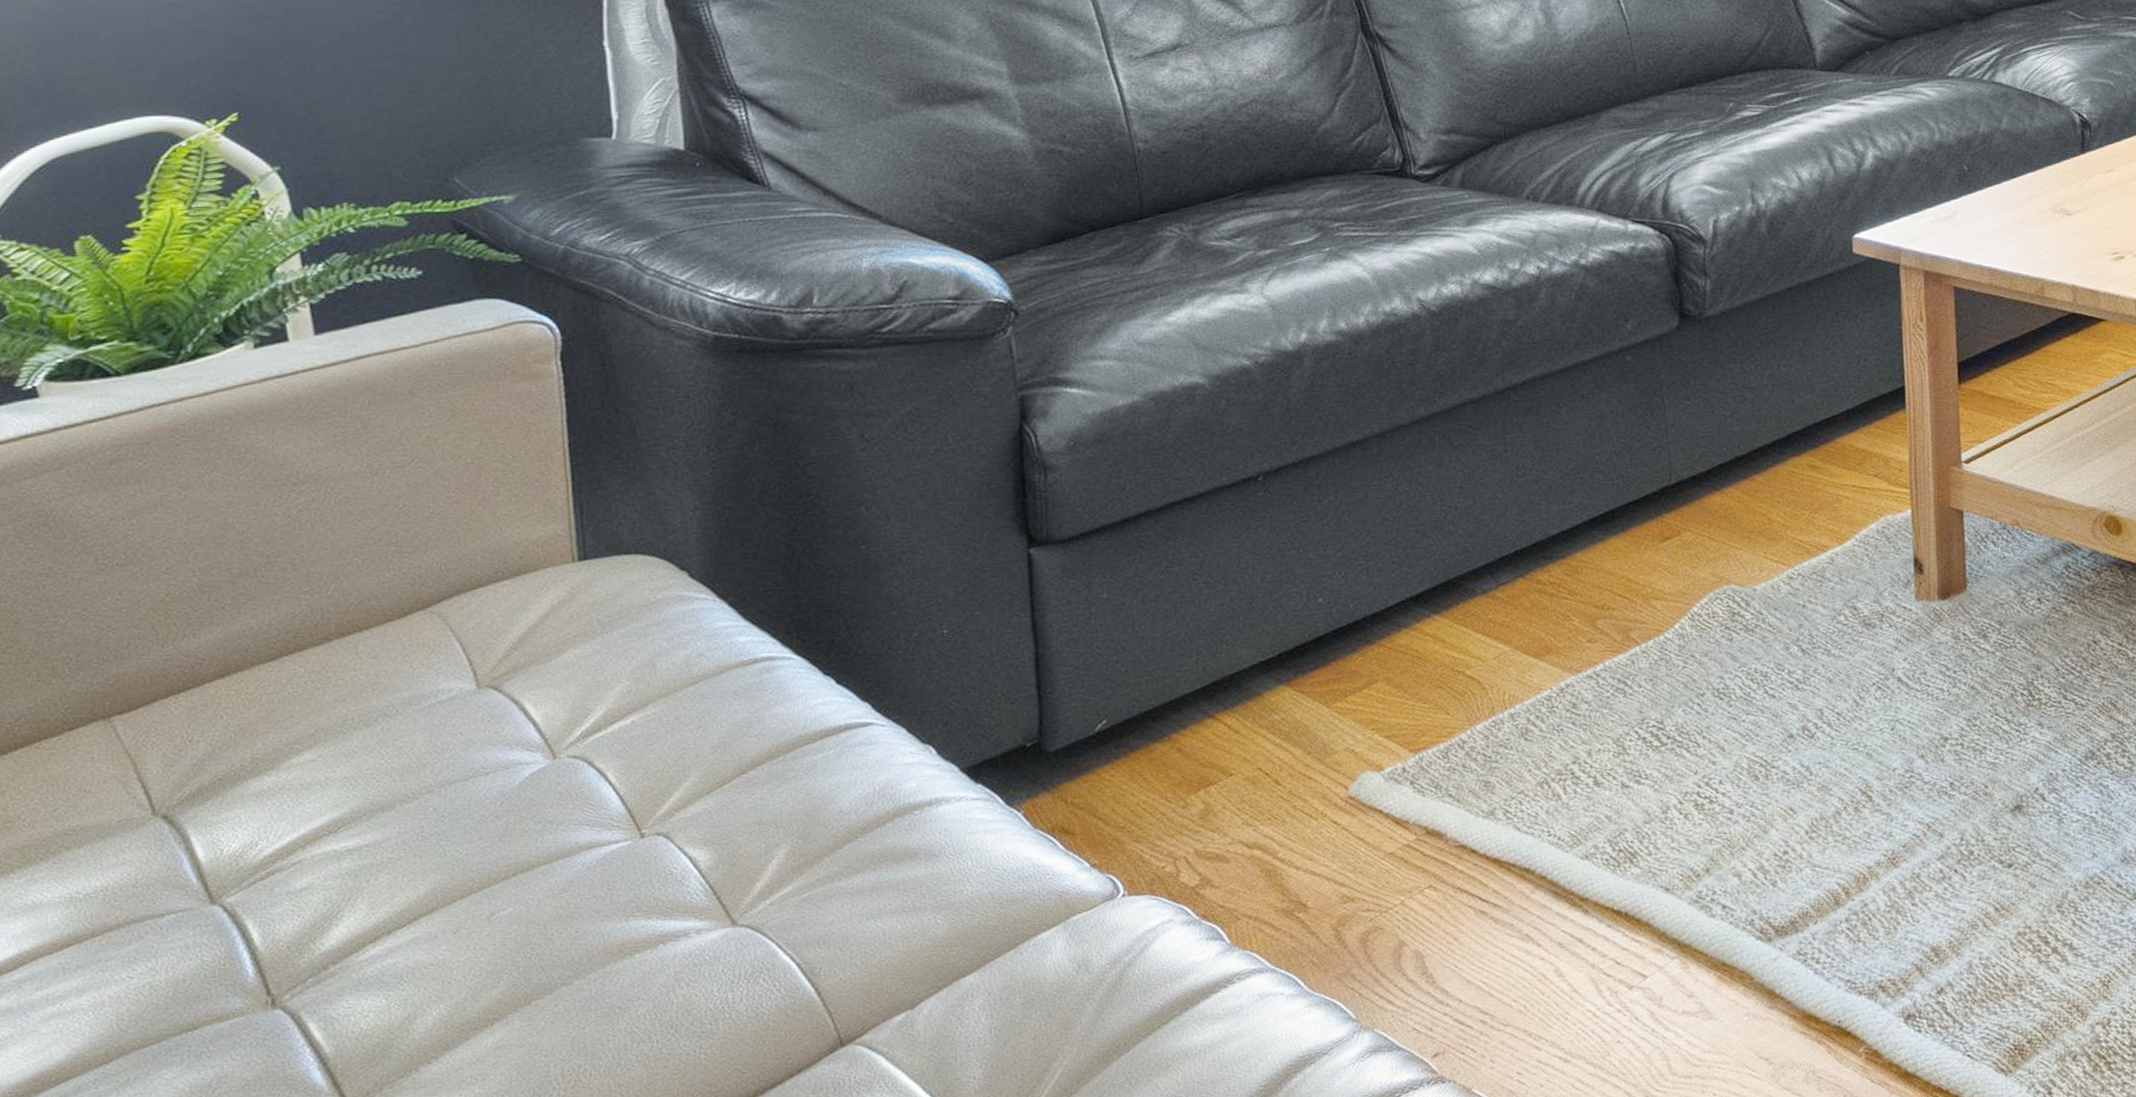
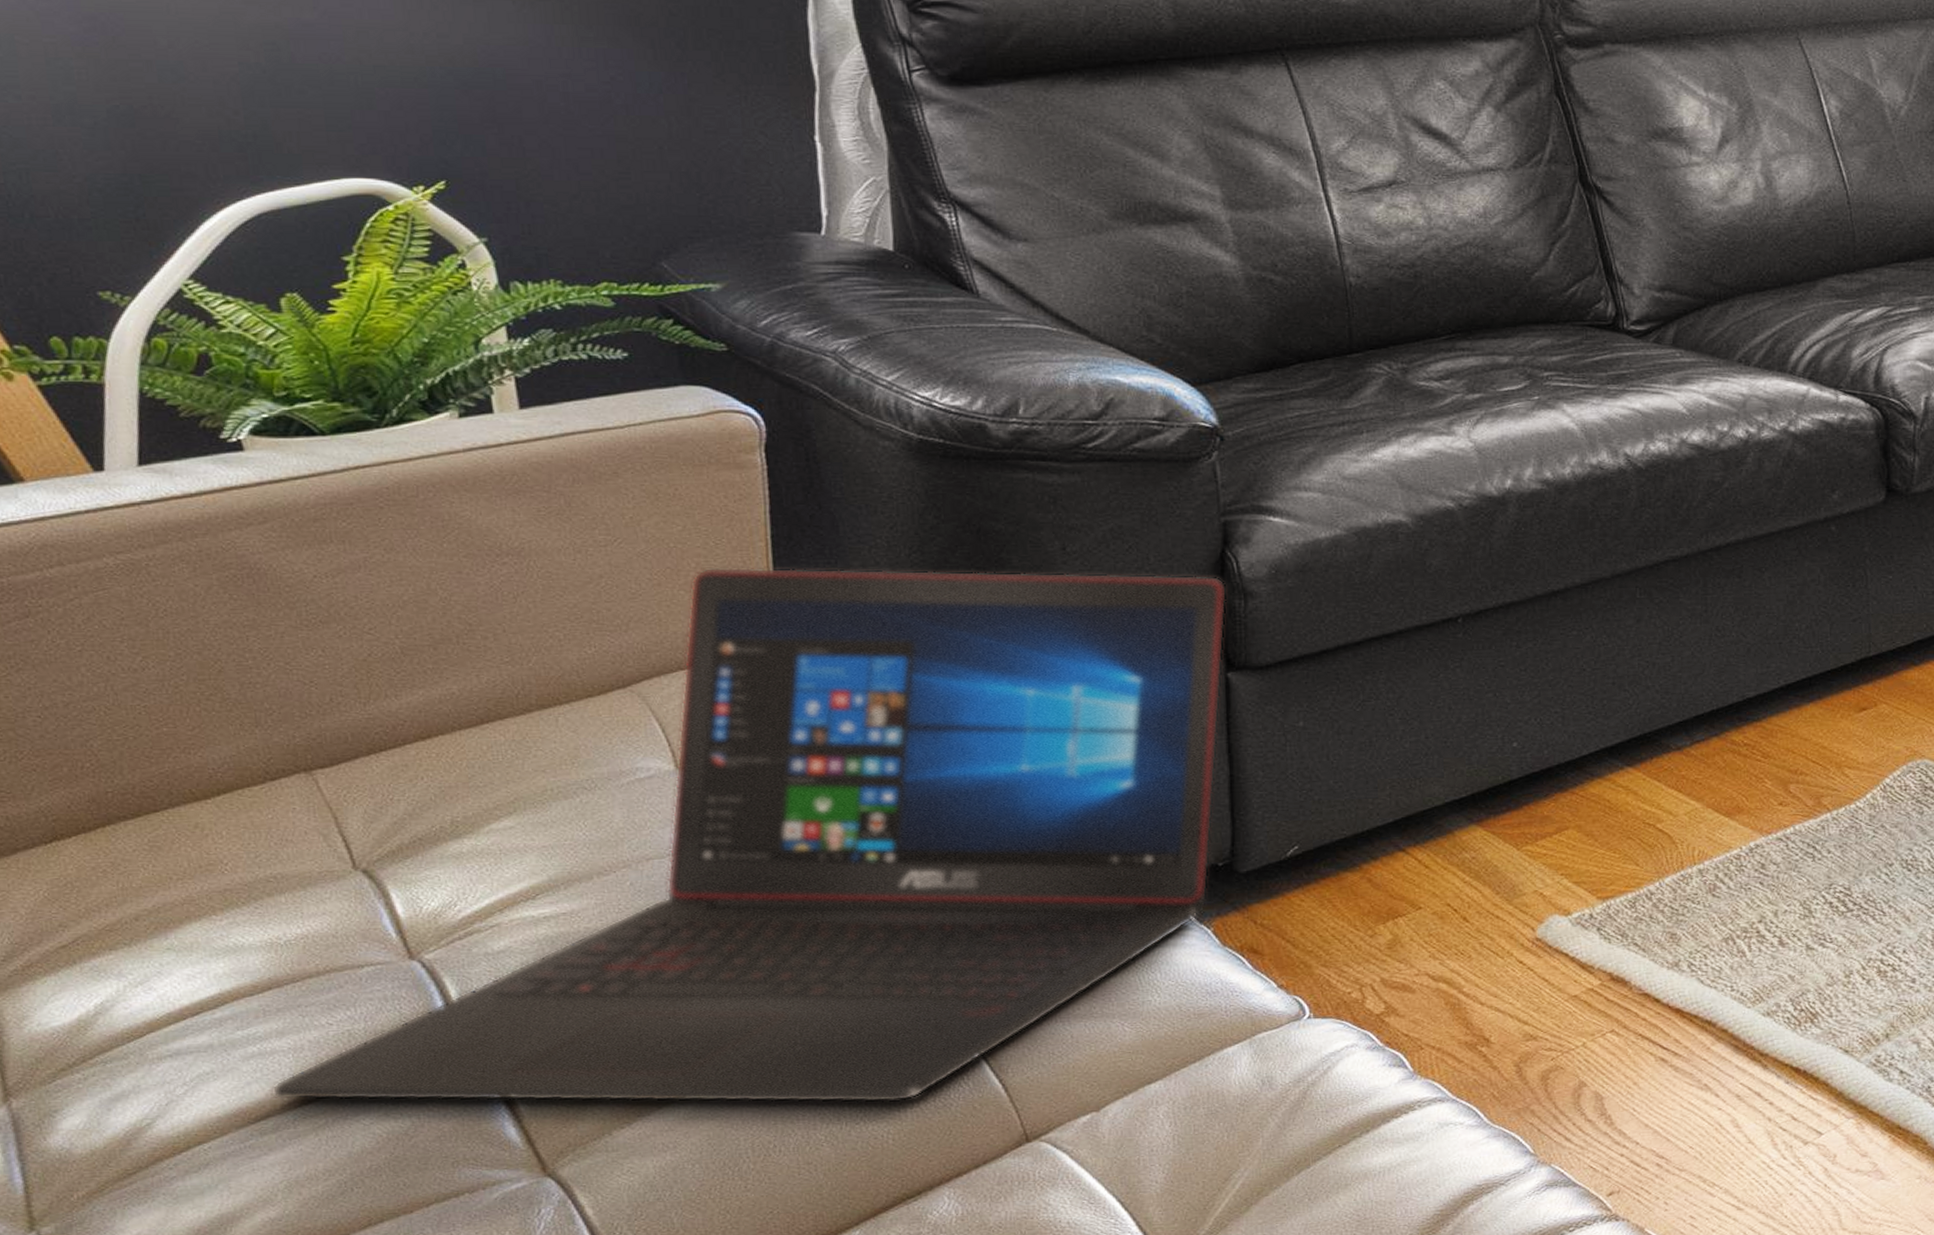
laptop: none [71,451,1027,1060] -> present [271,567,1228,1103]

